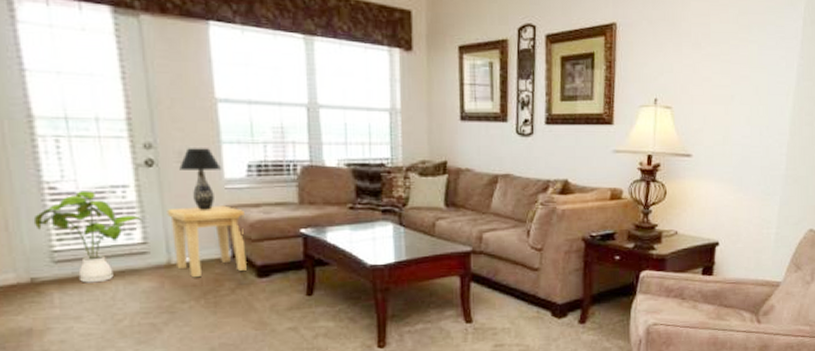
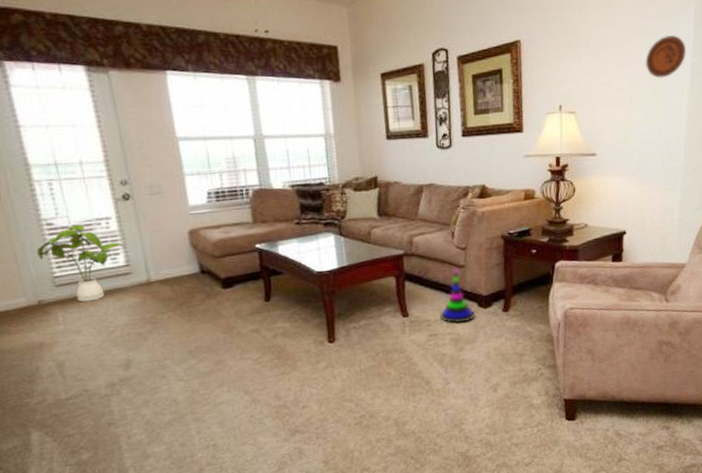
side table: present [167,205,247,278] -> none [143,229,213,292]
table lamp: present [179,148,221,210] -> none [151,181,186,234]
stacking toy: none [507,271,548,334] -> present [439,268,476,323]
decorative plate: none [749,32,793,78] -> present [645,35,686,78]

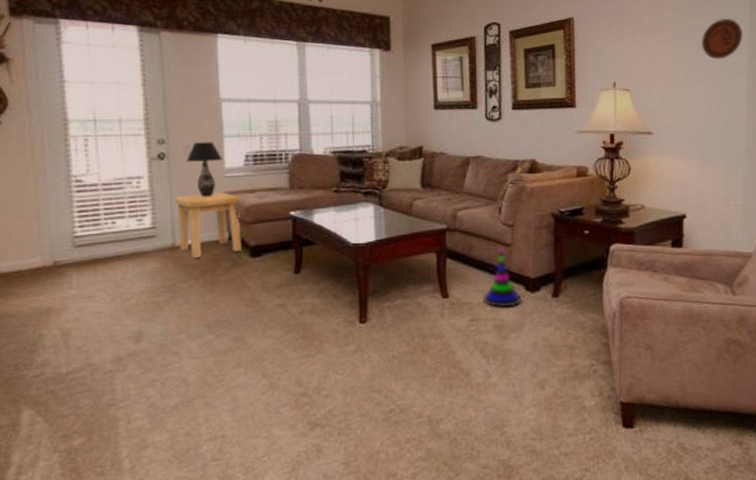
house plant: present [36,224,125,302] -> none [60,182,153,265]
side table: none [143,229,213,292] -> present [174,192,241,259]
table lamp: none [151,181,186,234] -> present [187,142,222,197]

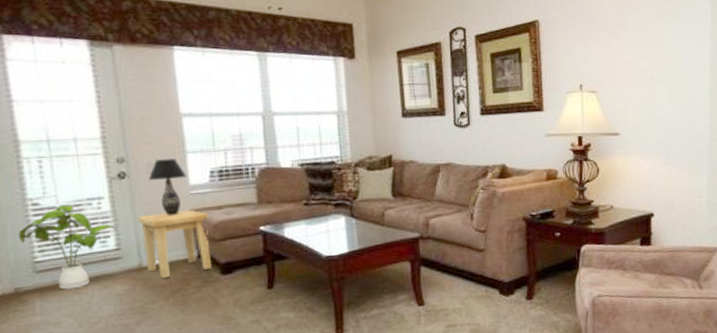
house plant: none [60,182,153,265] -> present [18,204,116,290]
stacking toy: present [482,246,522,308] -> none [458,252,497,313]
decorative plate: present [701,18,743,60] -> none [664,17,705,59]

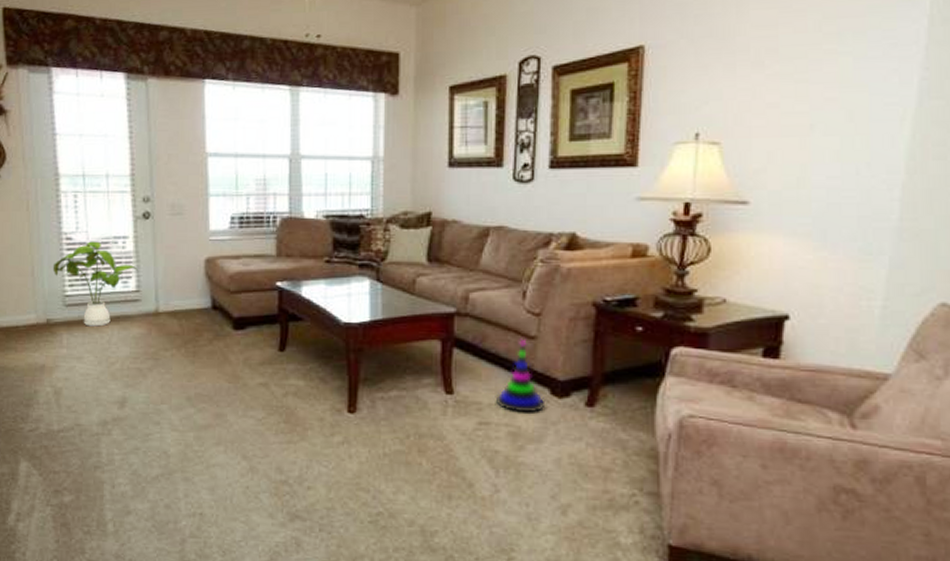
side table: present [138,209,211,279] -> none [158,257,225,327]
table lamp: present [149,158,186,215] -> none [171,201,207,261]
stacking toy: none [458,252,497,313] -> present [495,338,546,413]

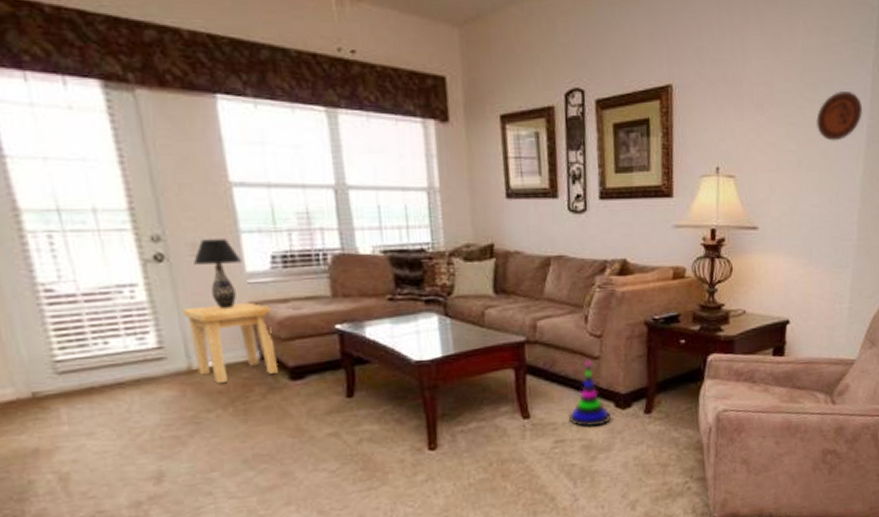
house plant: present [52,241,138,327] -> none [29,291,156,396]
side table: none [158,257,225,327] -> present [183,302,278,384]
table lamp: none [171,201,207,261] -> present [194,239,241,308]
decorative plate: none [838,38,912,99] -> present [815,90,862,141]

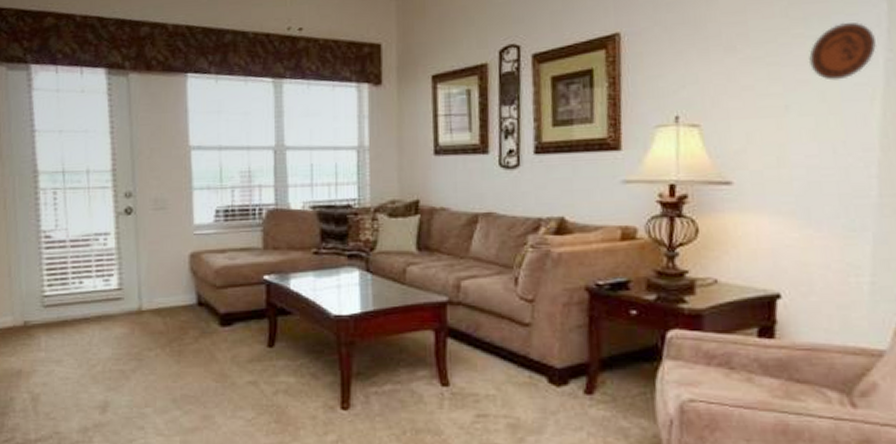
side table: present [183,302,278,384] -> none [141,251,211,325]
table lamp: present [194,239,241,308] -> none [154,195,191,256]
stacking toy: present [568,360,612,427] -> none [492,326,544,403]

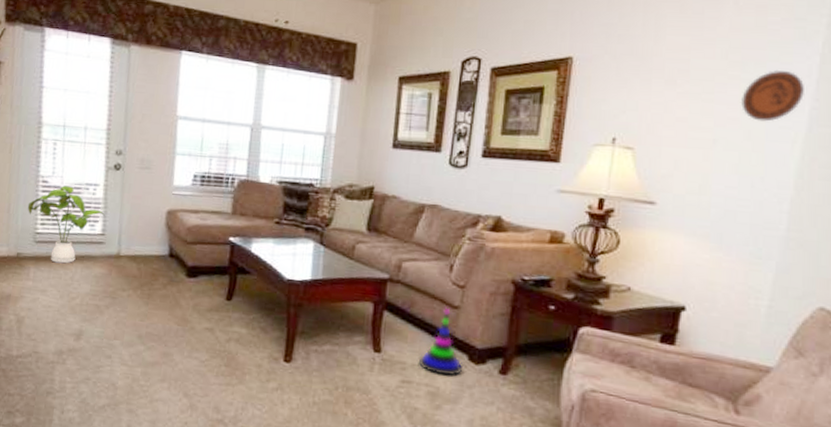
house plant: none [30,238,120,328] -> present [27,185,105,264]
stacking toy: none [492,326,544,403] -> present [418,307,463,377]

